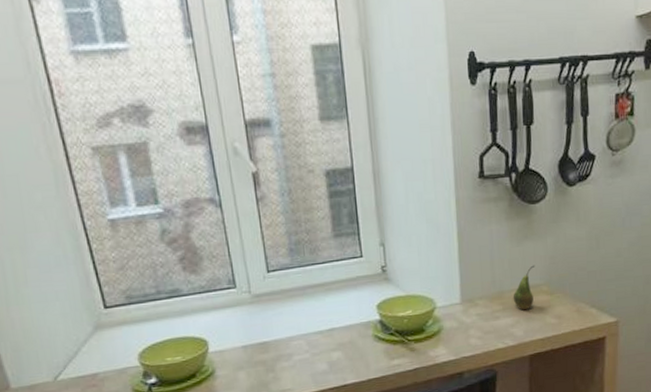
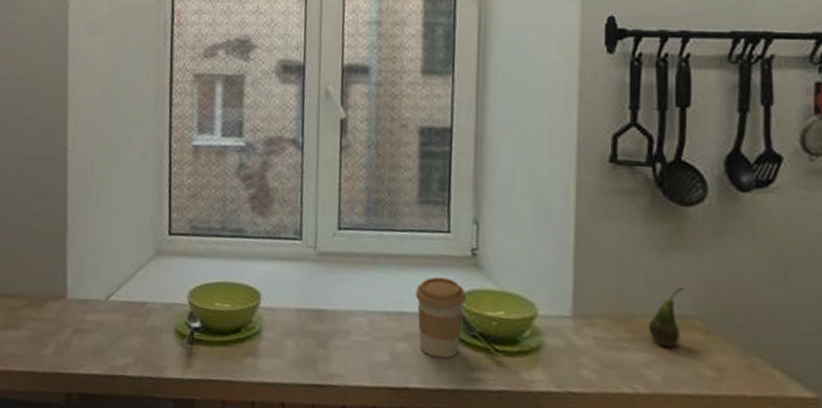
coffee cup: none [341,293,382,357] -> present [416,276,466,359]

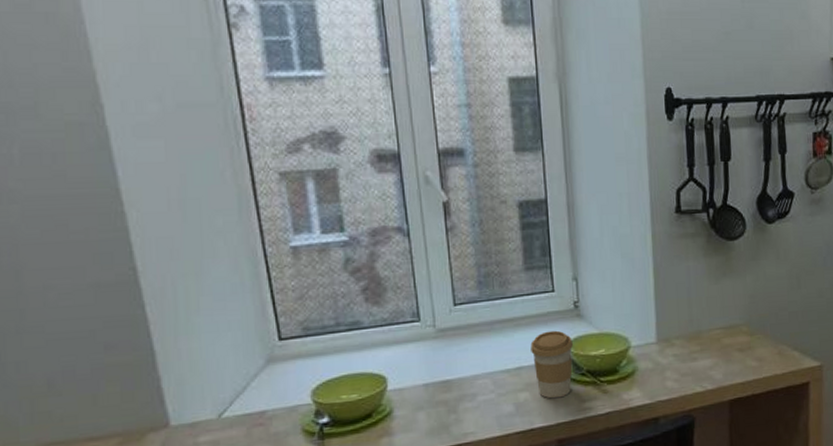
fruit: present [648,287,685,348] -> none [711,304,735,352]

